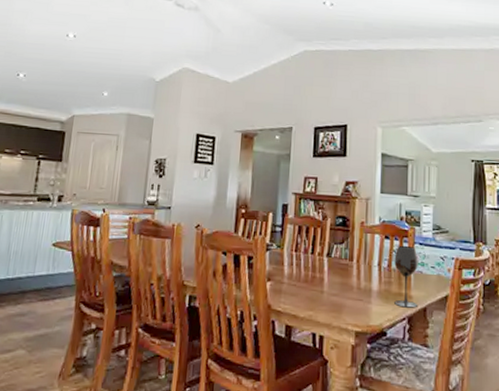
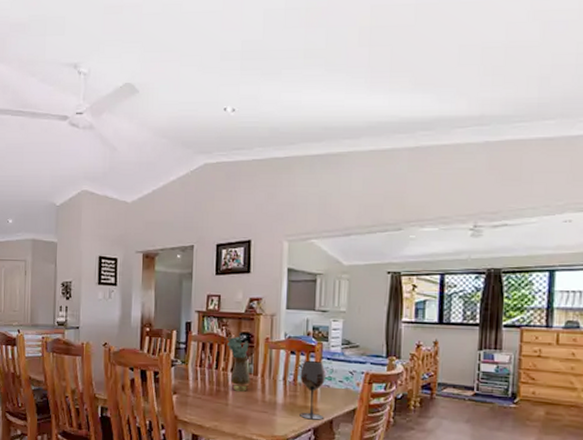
vase: none [322,217,346,278] -> present [226,333,250,392]

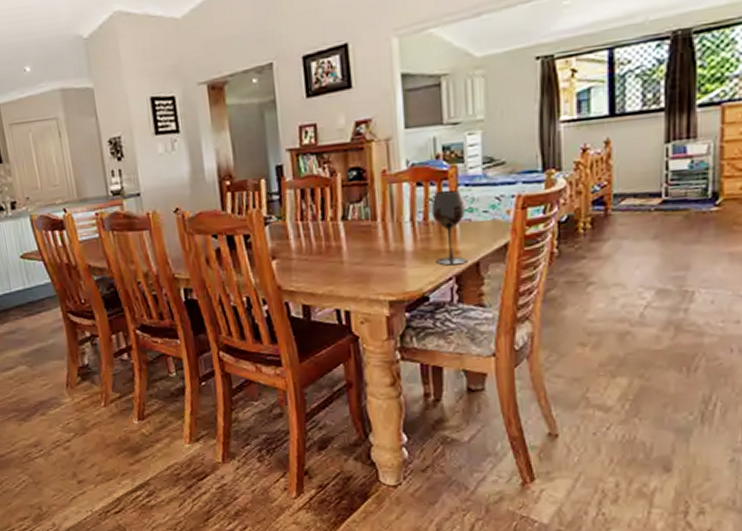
vase: present [226,333,250,392] -> none [331,172,368,244]

